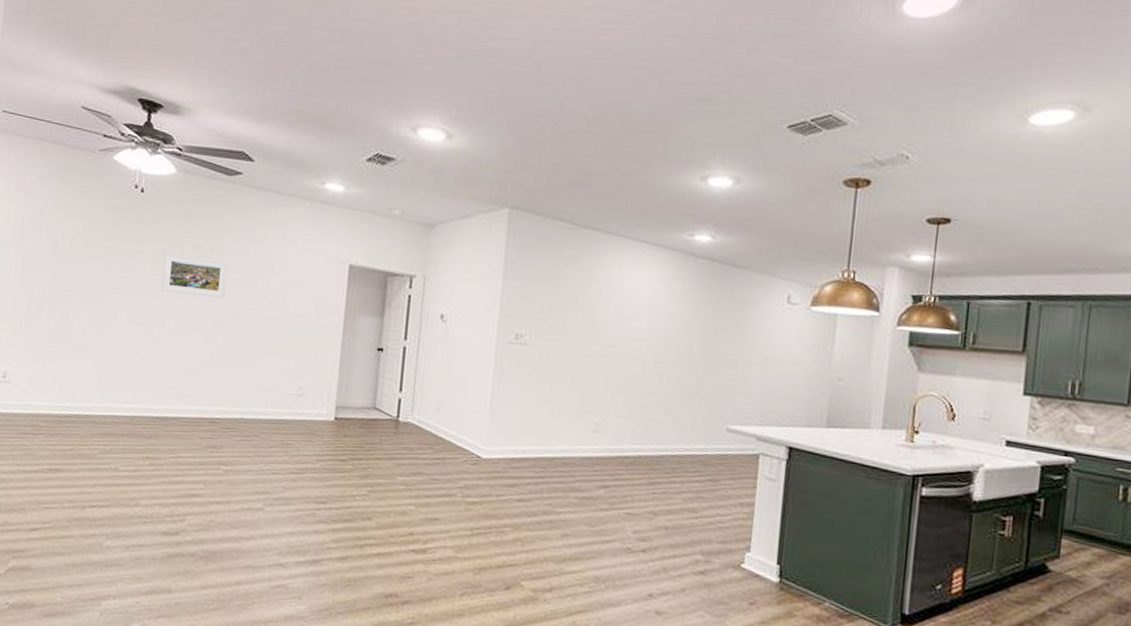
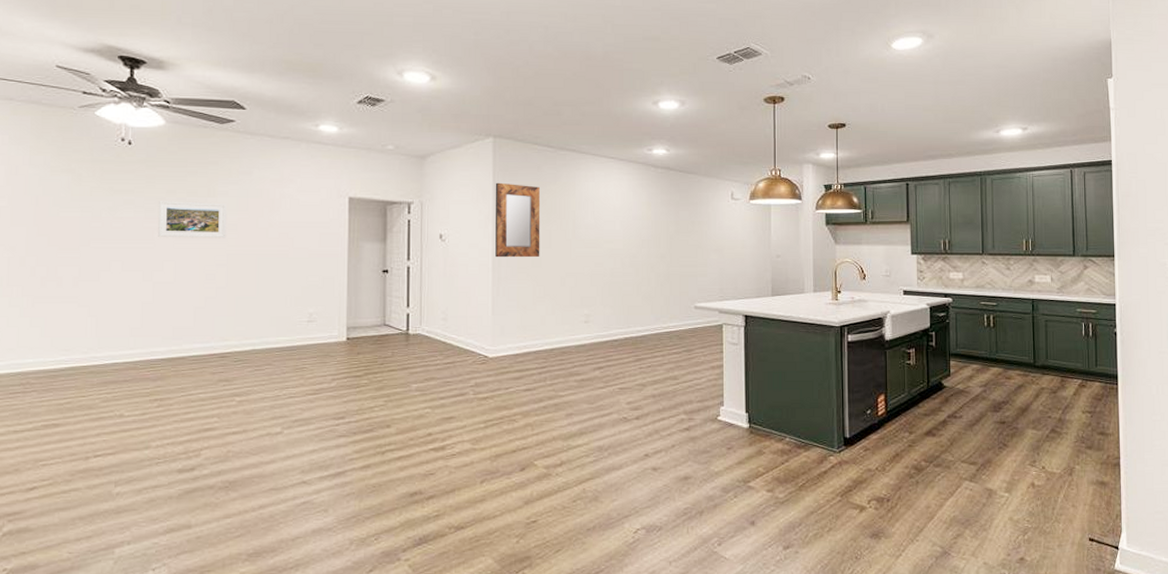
home mirror: none [499,260,557,351] -> present [495,182,541,258]

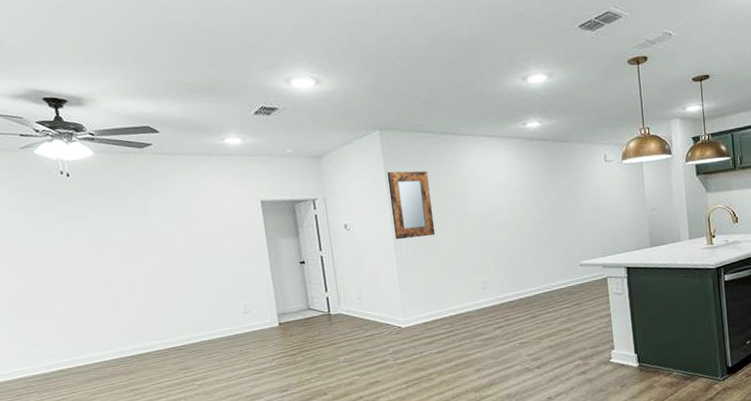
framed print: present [158,201,227,238] -> none [102,219,163,254]

